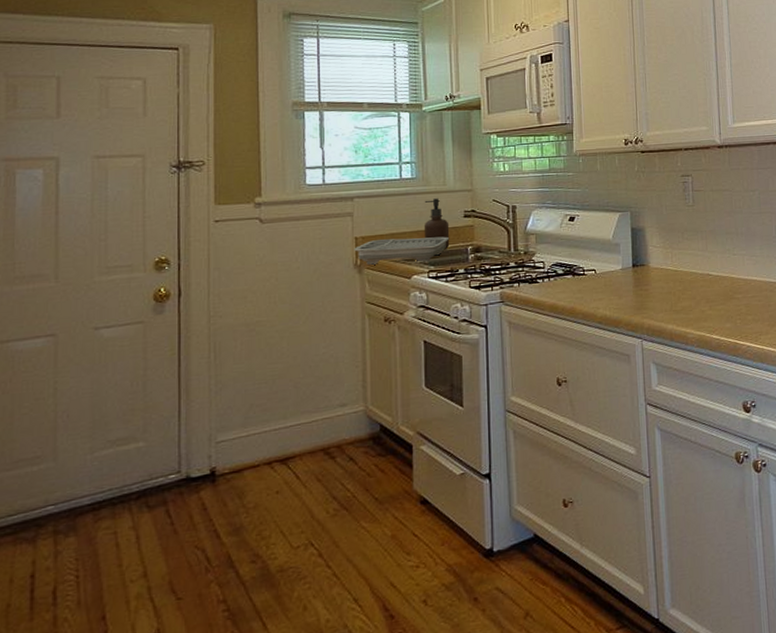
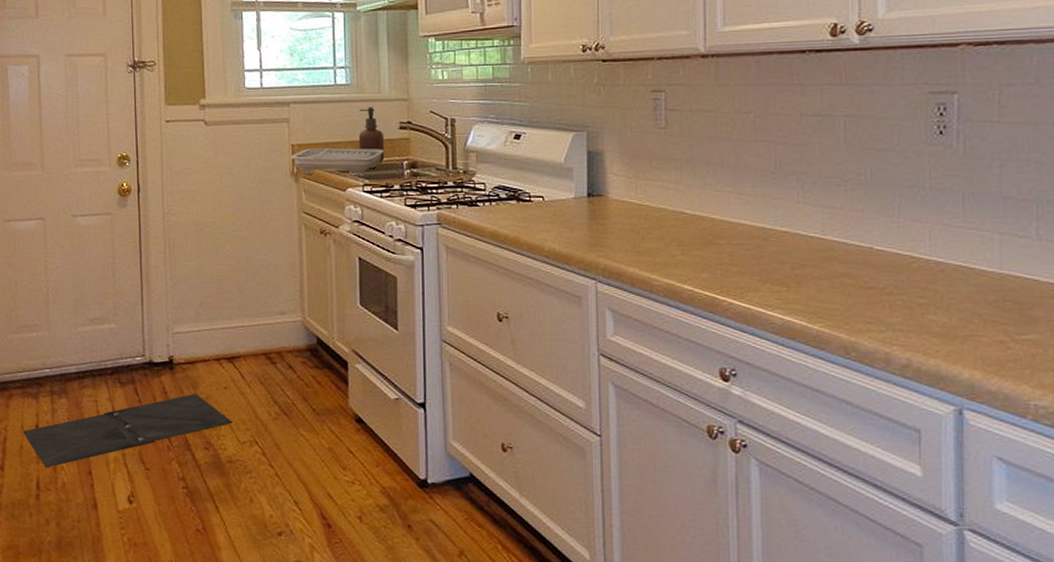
door mat: none [11,504,286,624] -> present [23,393,233,468]

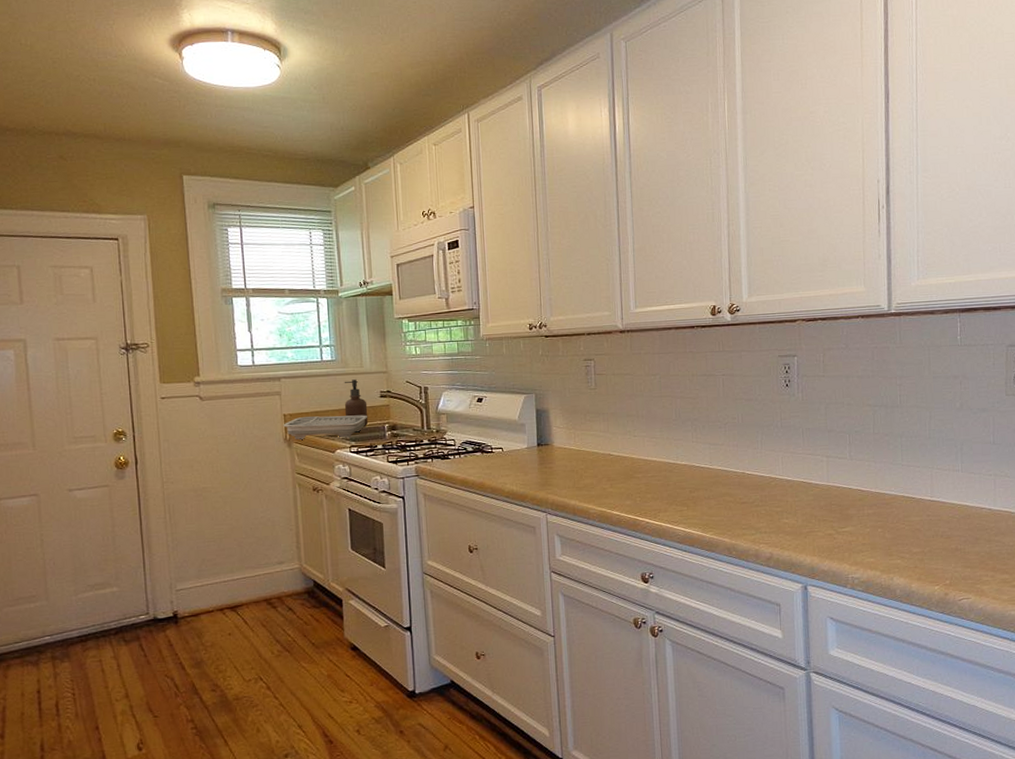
door mat: present [23,393,233,468] -> none [23,642,238,730]

